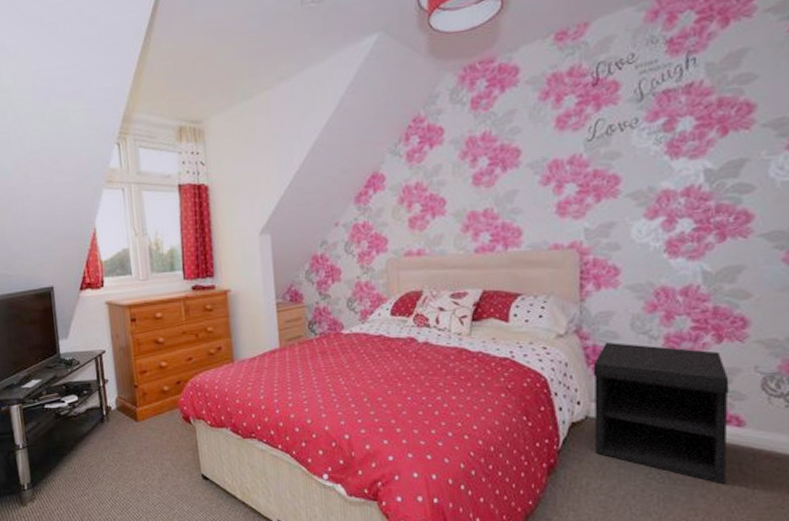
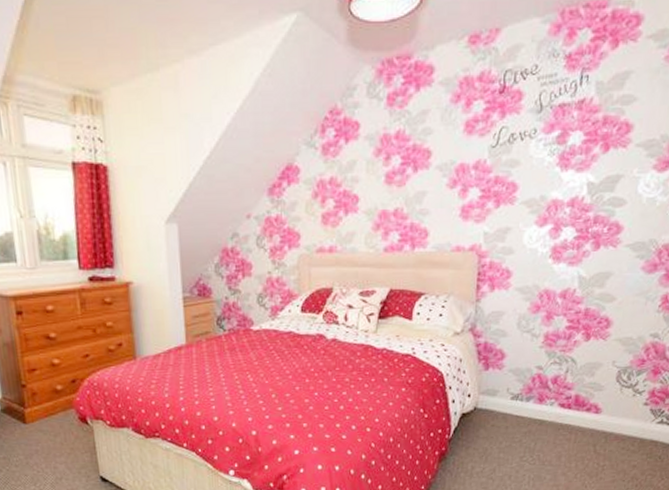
nightstand: present [593,343,729,485] -> none [480,340,592,464]

